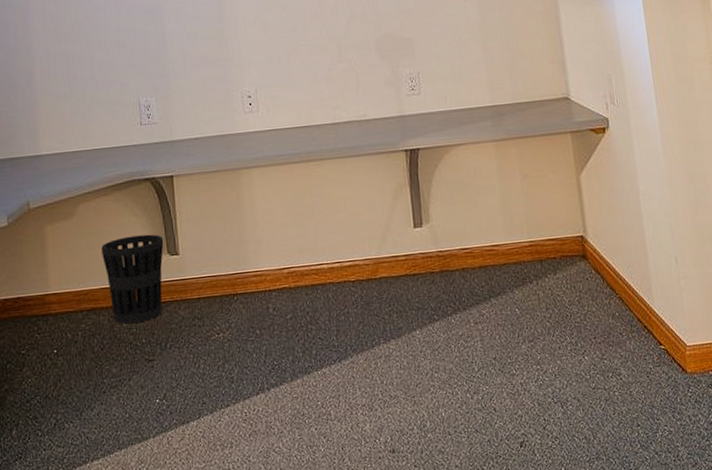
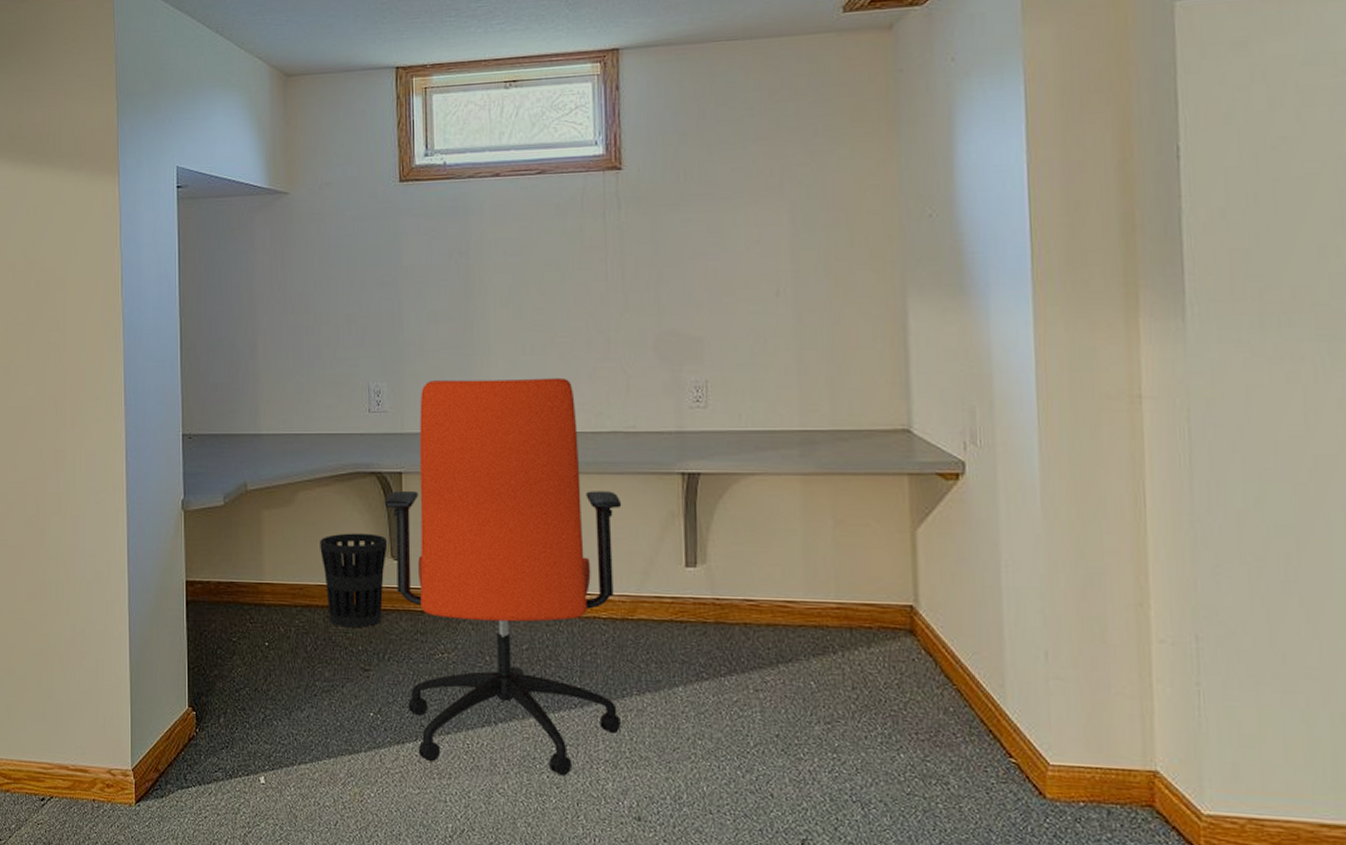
office chair: none [159,79,373,436] -> present [384,377,622,777]

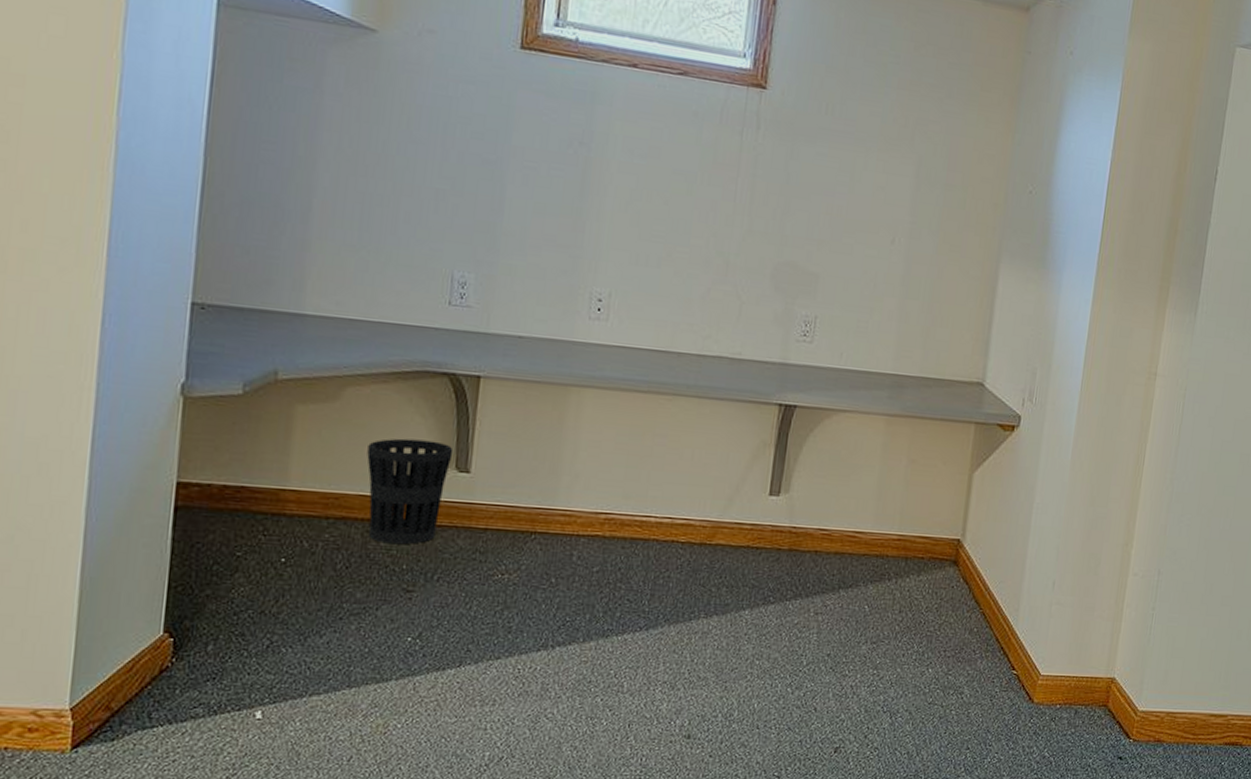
office chair: present [384,377,622,777] -> none [454,279,717,699]

